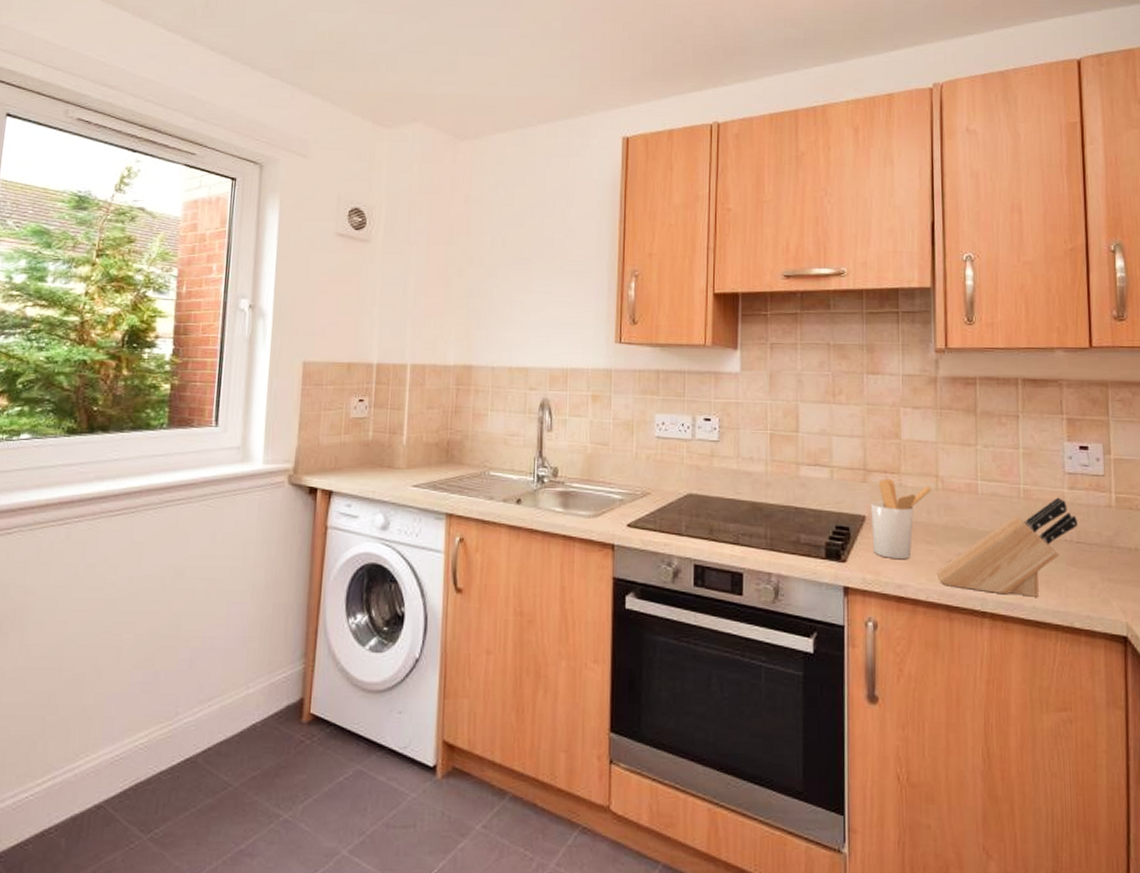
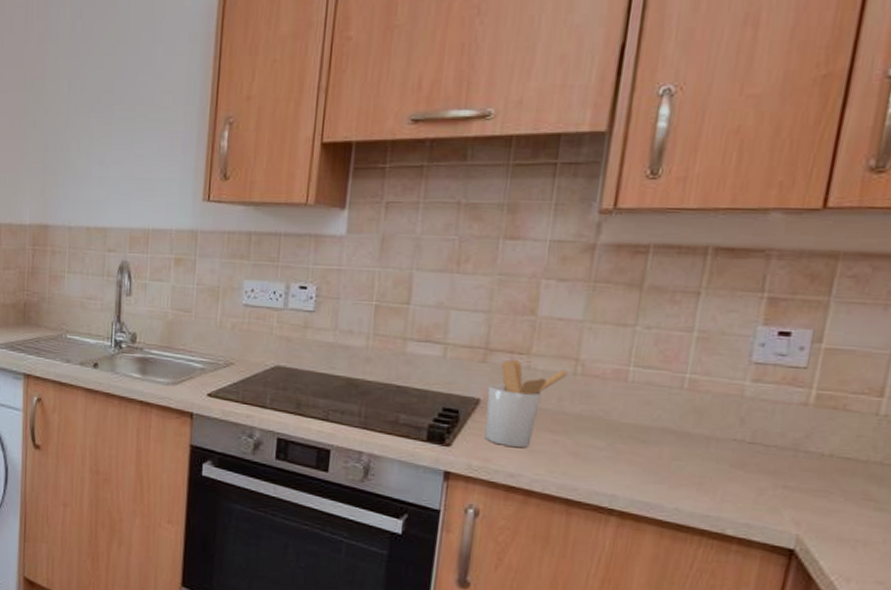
knife block: present [938,497,1077,597] -> none [560,390,756,499]

